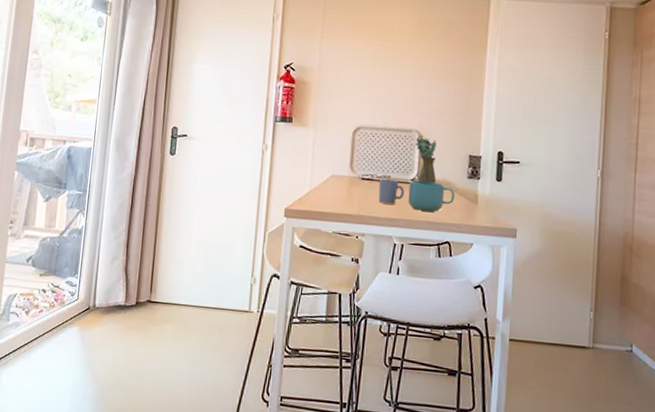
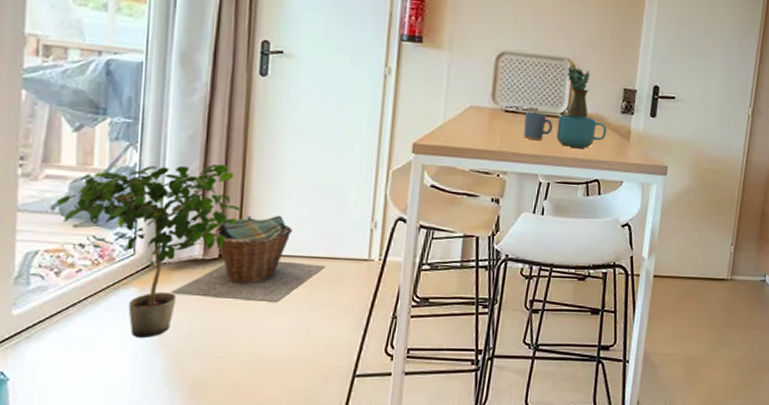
potted plant: none [30,226,154,370] -> present [55,163,242,337]
laundry basket: none [101,269,215,345] -> present [171,215,325,302]

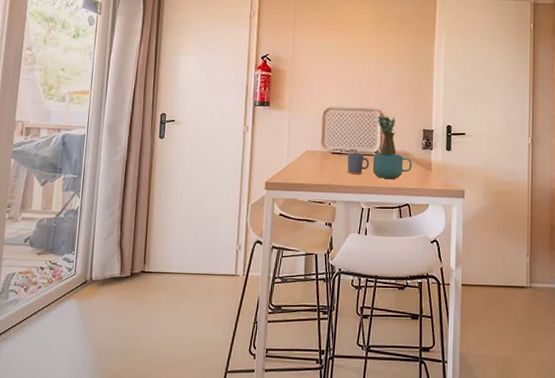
potted plant: present [55,163,242,337] -> none [27,204,147,339]
laundry basket: present [171,215,325,302] -> none [98,241,204,310]

